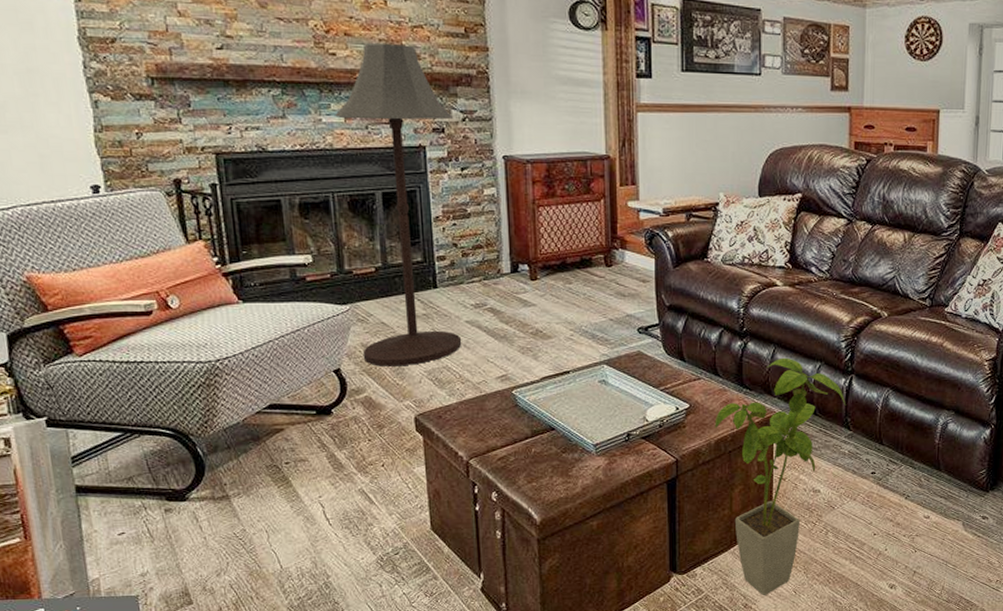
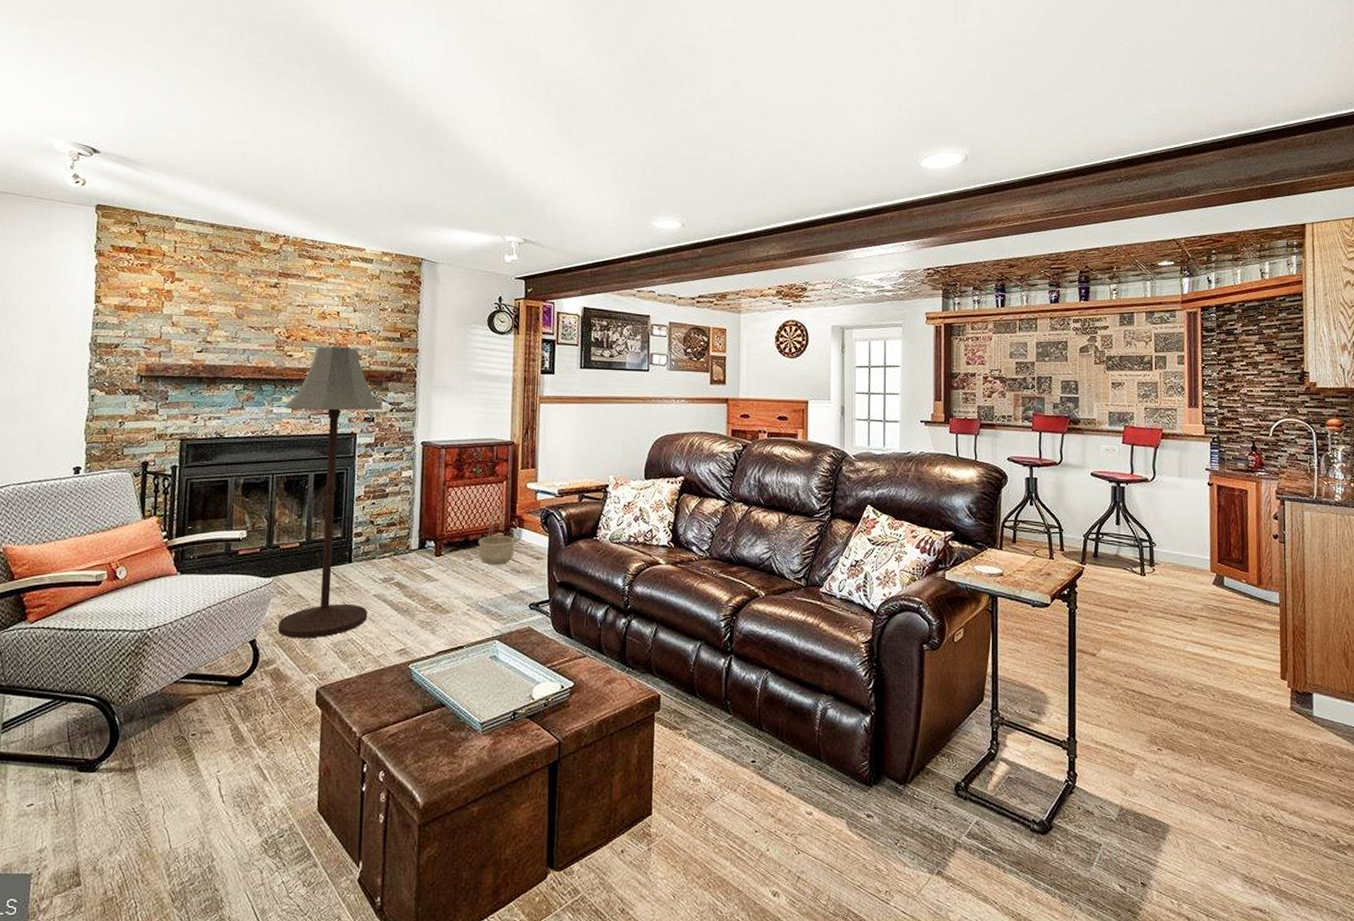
basket: none [577,228,618,287] -> present [478,507,515,564]
house plant: present [715,357,846,595] -> none [597,636,725,899]

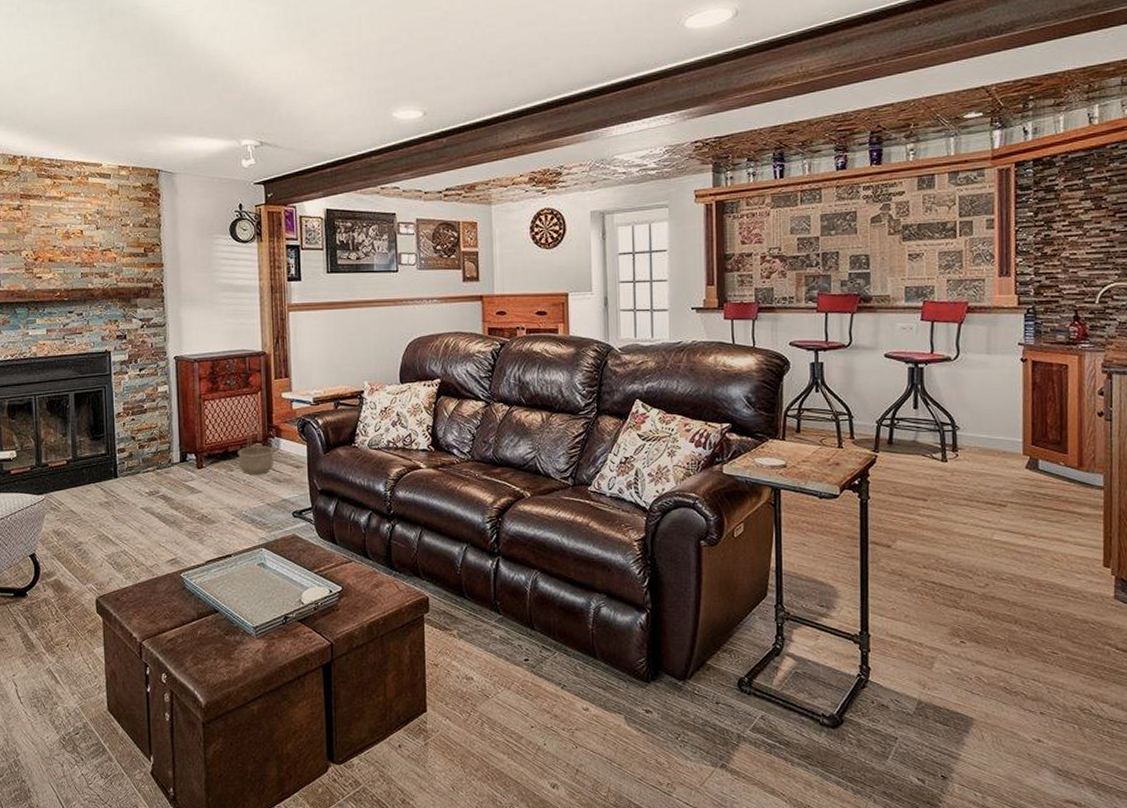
floor lamp: present [277,347,384,638] -> none [39,266,138,551]

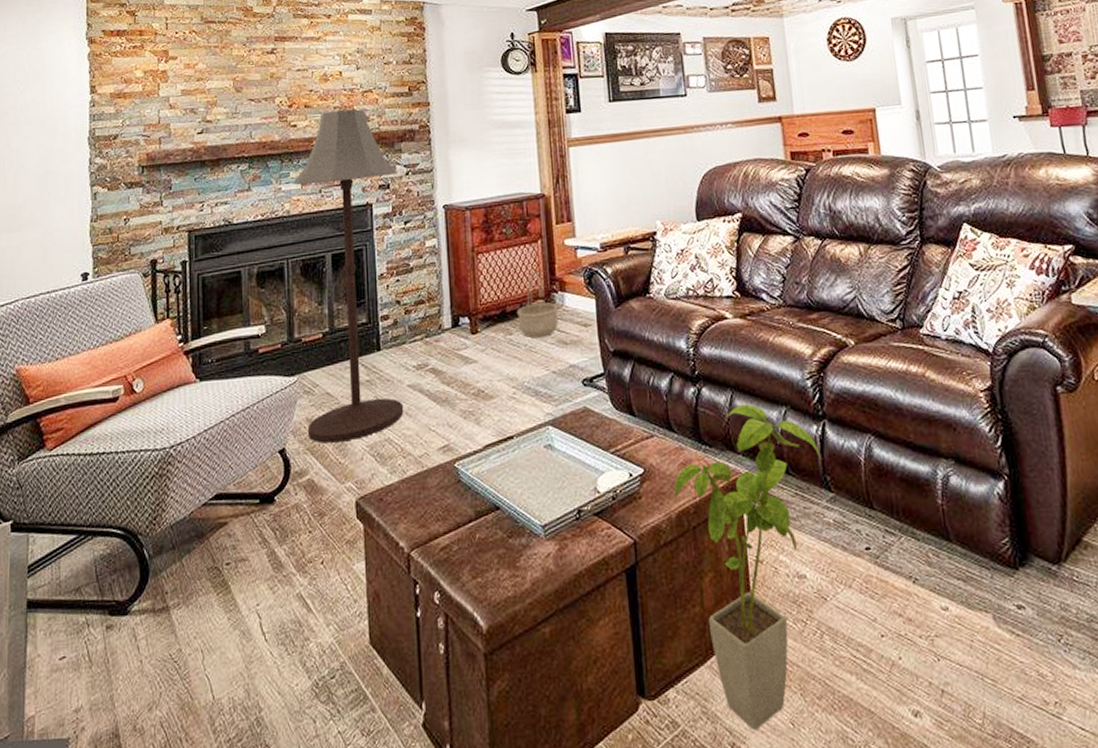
floor lamp: none [39,266,138,551] -> present [293,109,404,443]
house plant: none [366,539,494,790] -> present [673,403,822,729]

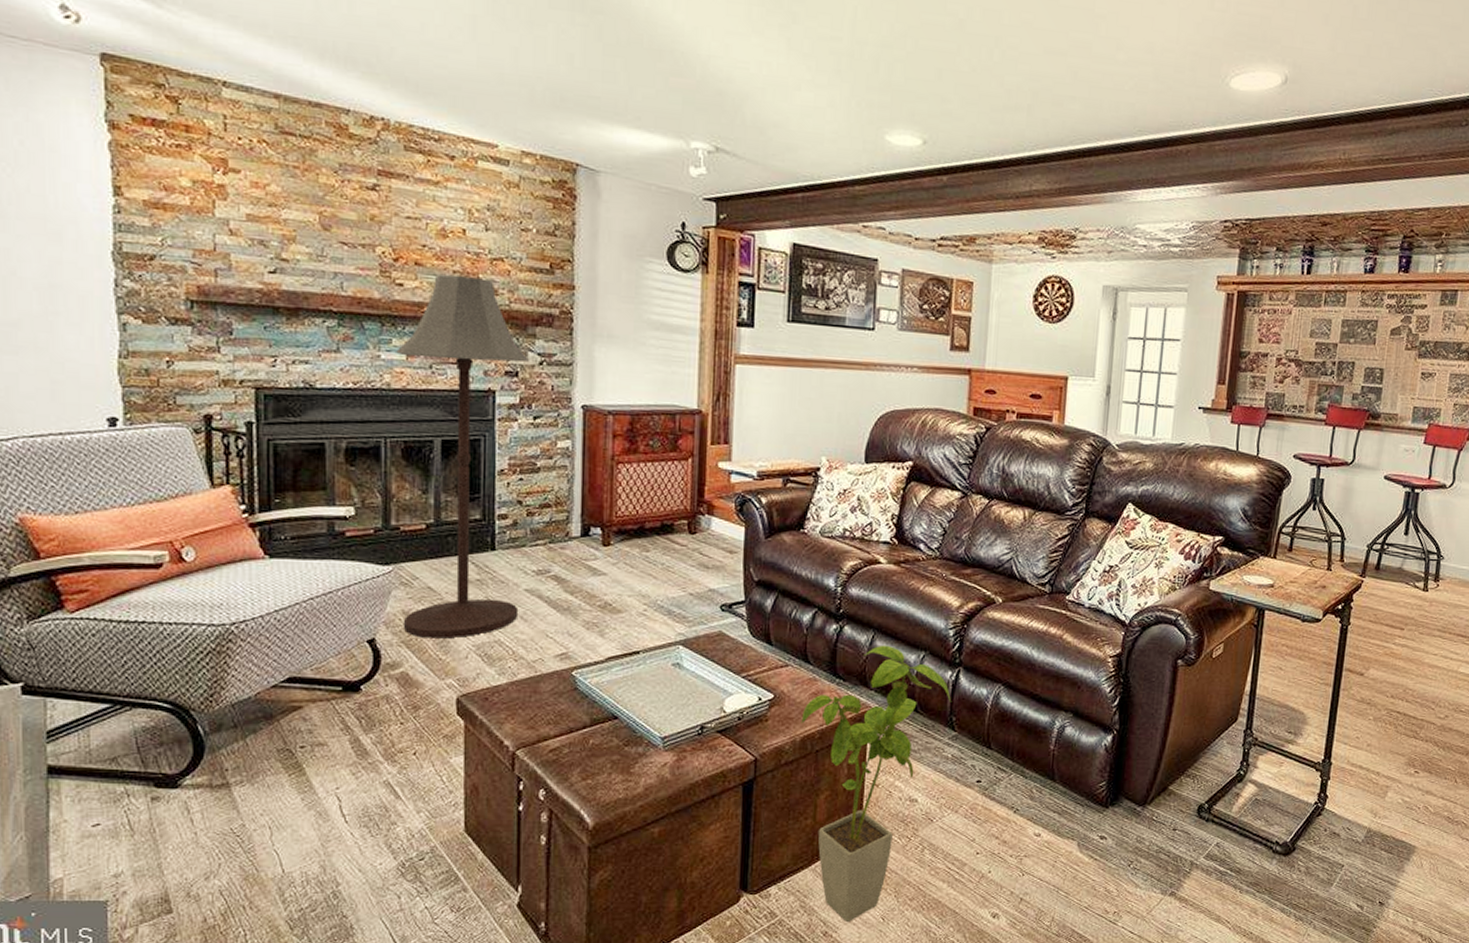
basket: present [517,271,559,337] -> none [656,490,703,558]

